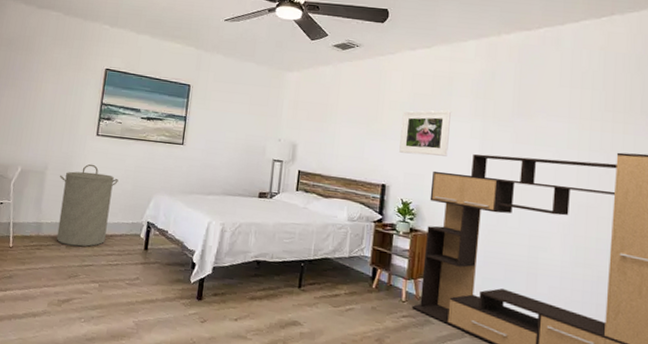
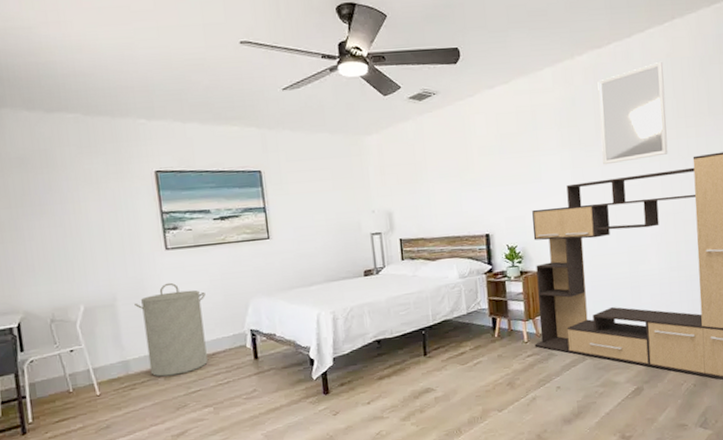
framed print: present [399,110,452,157] -> none [493,145,543,199]
home mirror: none [515,52,596,145] -> present [597,61,668,165]

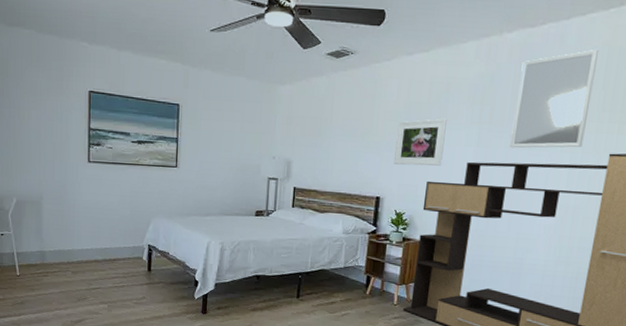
laundry hamper: present [134,282,208,377] -> none [56,191,115,272]
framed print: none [493,145,543,199] -> present [394,118,448,166]

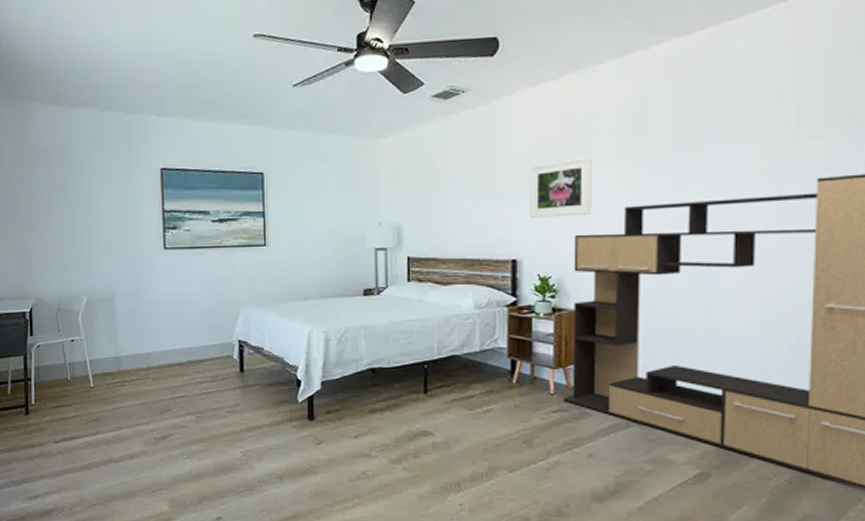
home mirror: present [510,49,600,148] -> none [679,50,782,184]

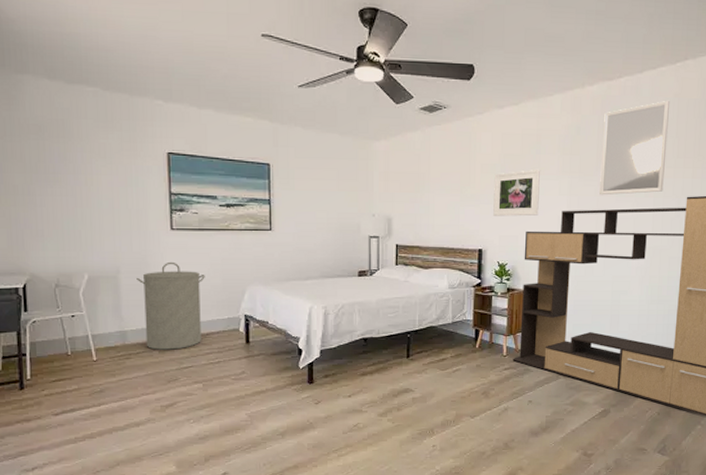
laundry hamper: none [131,283,198,378] -> present [137,261,205,350]
home mirror: none [679,50,782,184] -> present [599,100,671,195]

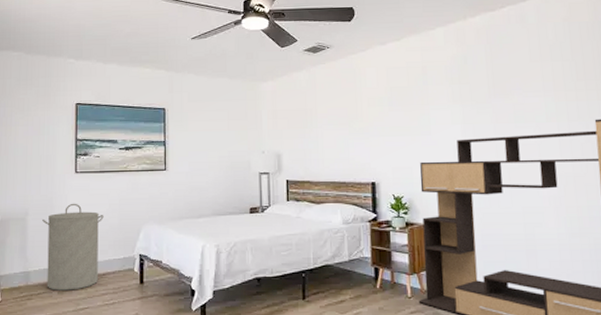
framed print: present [493,169,541,217] -> none [382,99,432,148]
home mirror: present [599,100,671,195] -> none [490,25,567,123]

